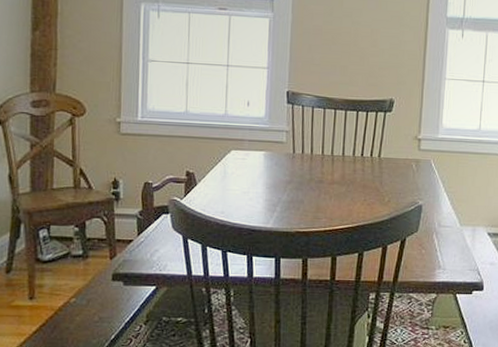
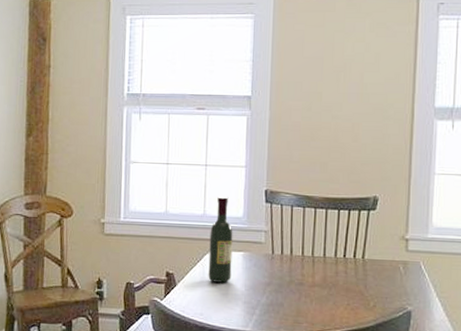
wine bottle: none [229,96,255,182] -> present [208,196,233,283]

